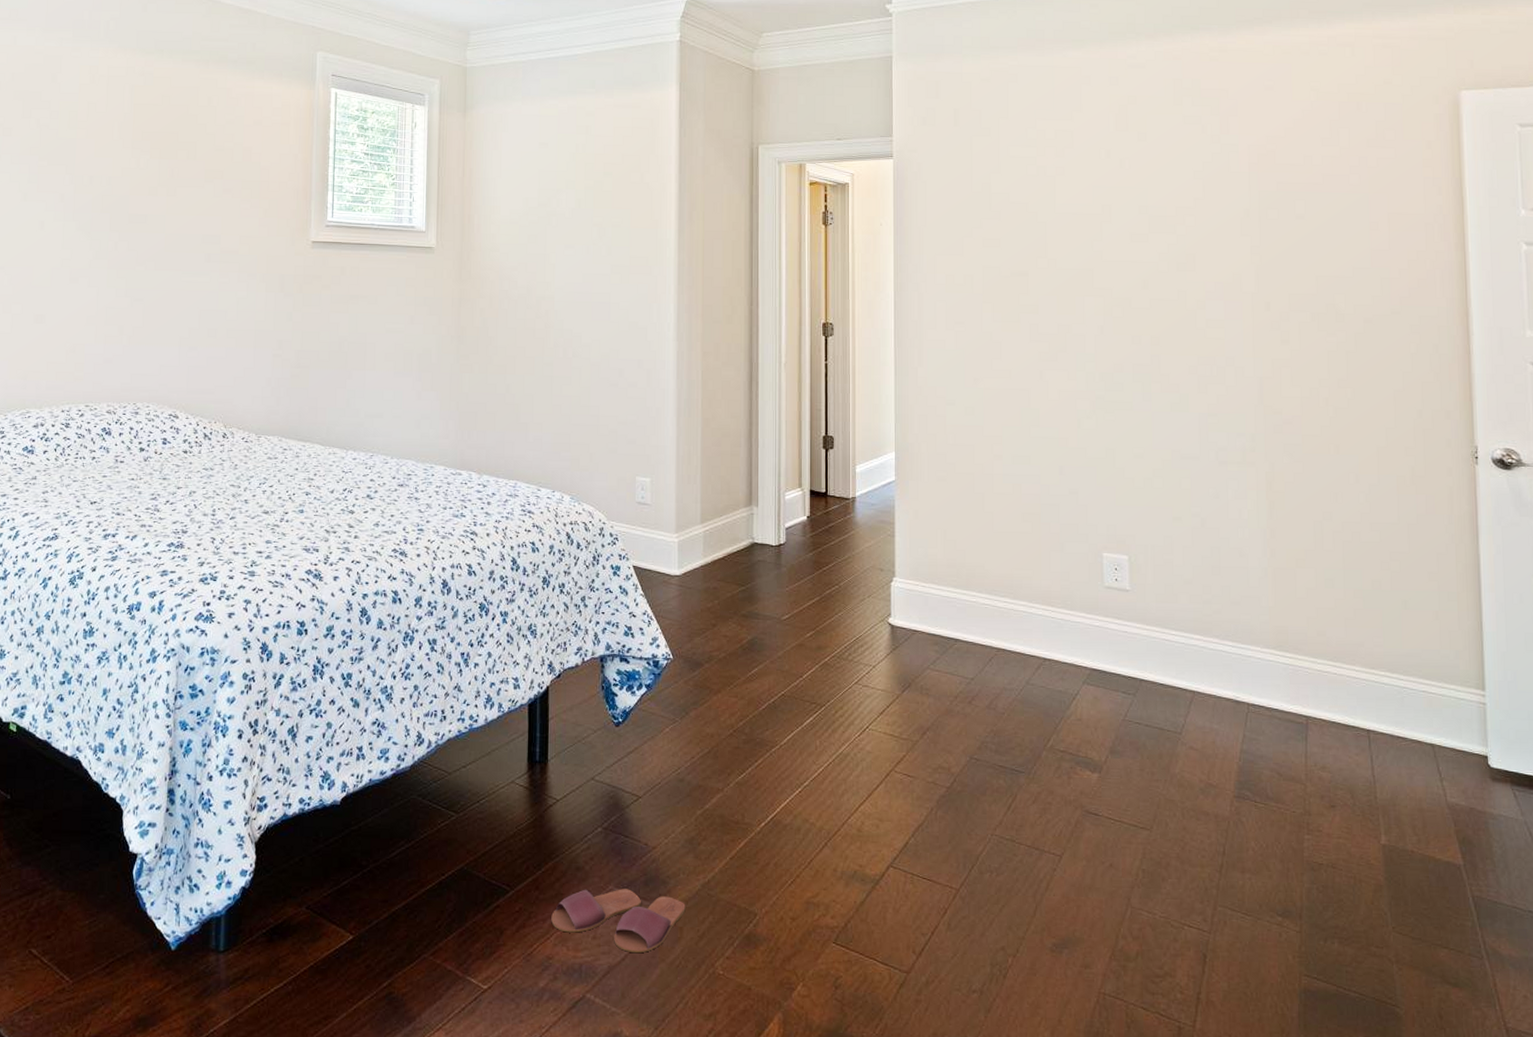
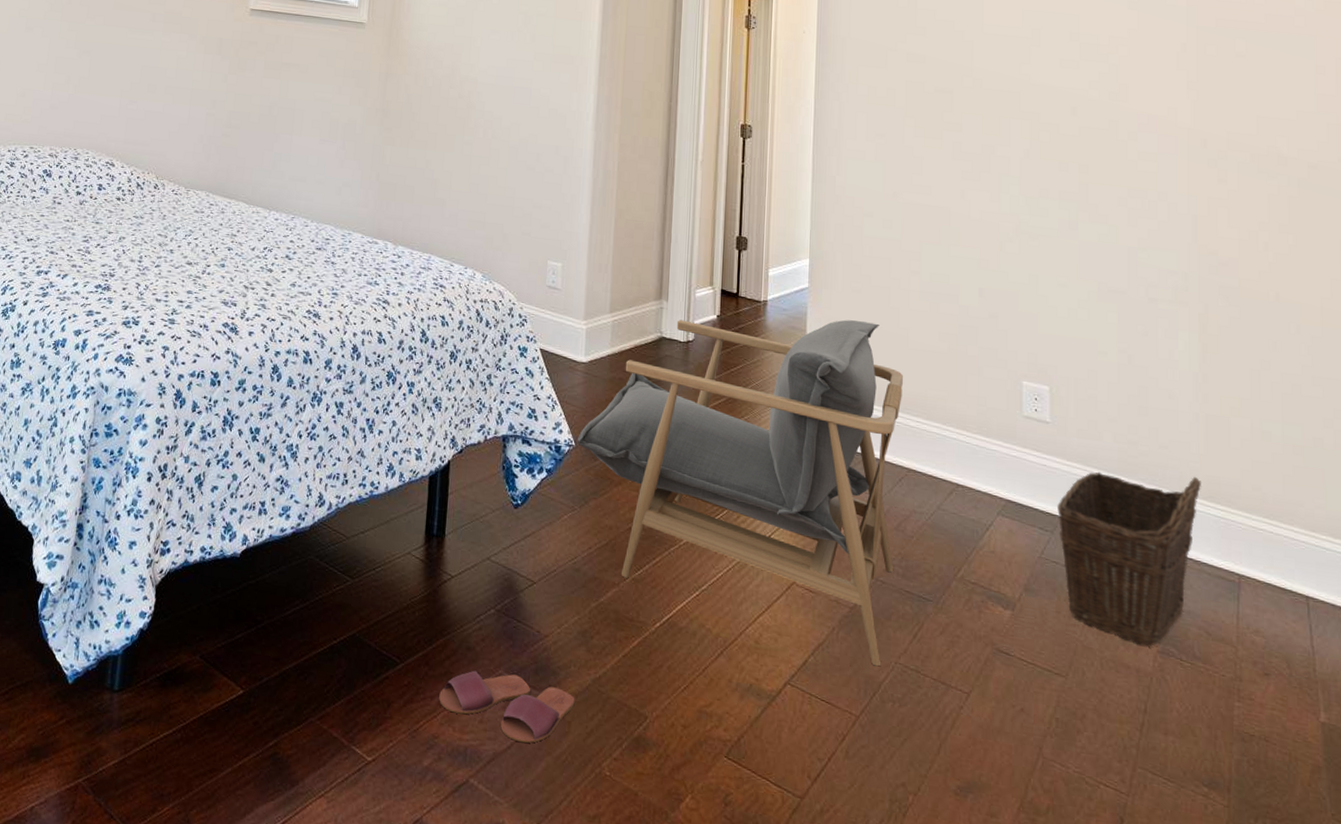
armchair: none [675,509,990,840] -> present [577,319,903,667]
wicker basket: none [1139,628,1271,792] -> present [1057,471,1201,646]

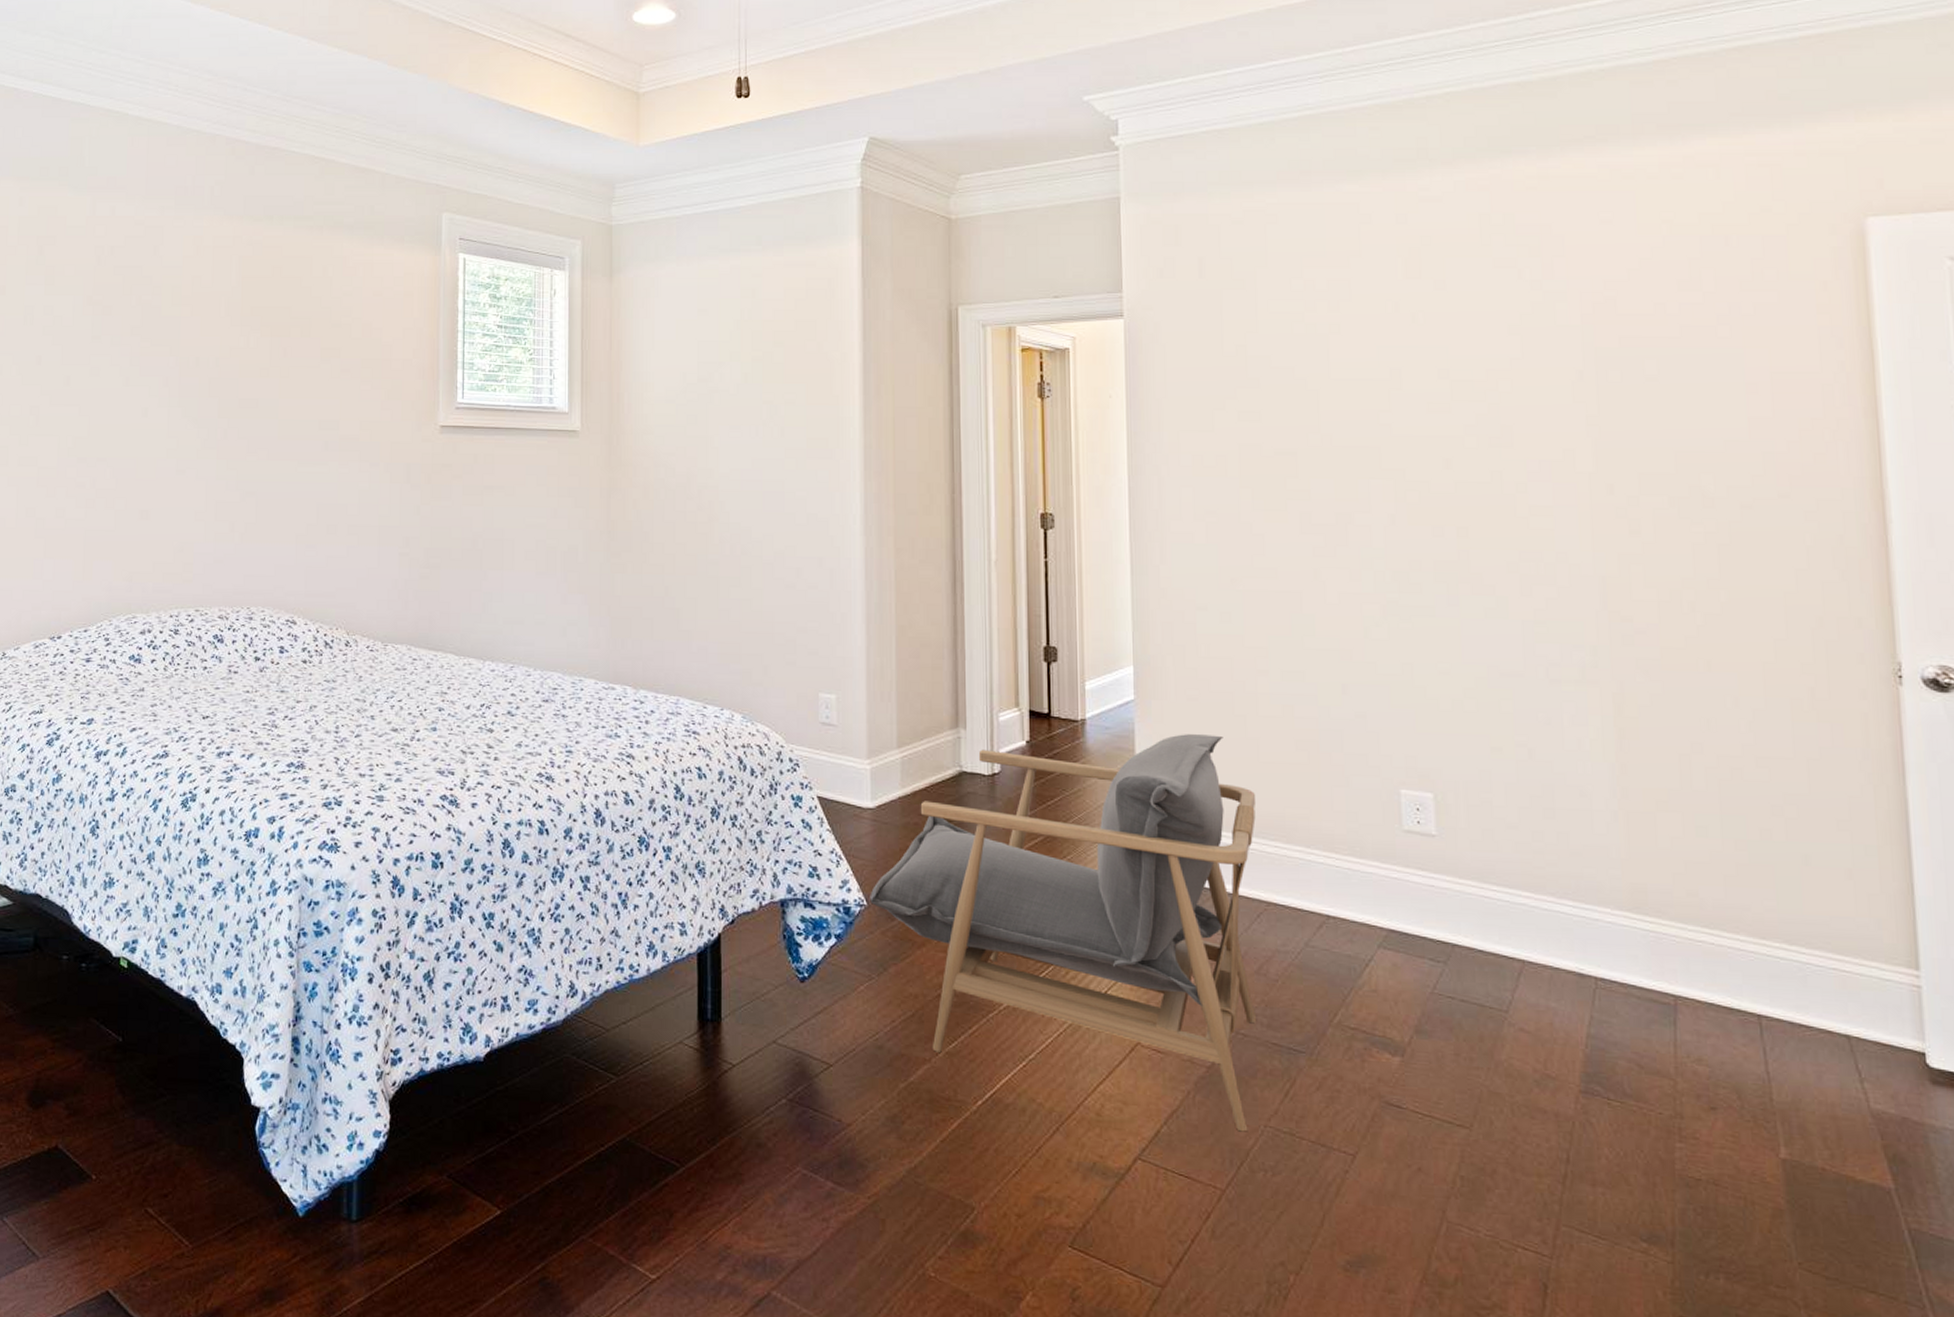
slippers: present [439,670,575,744] -> none [729,1169,888,1248]
wicker basket: present [1057,471,1201,646] -> none [1450,885,1624,1086]

